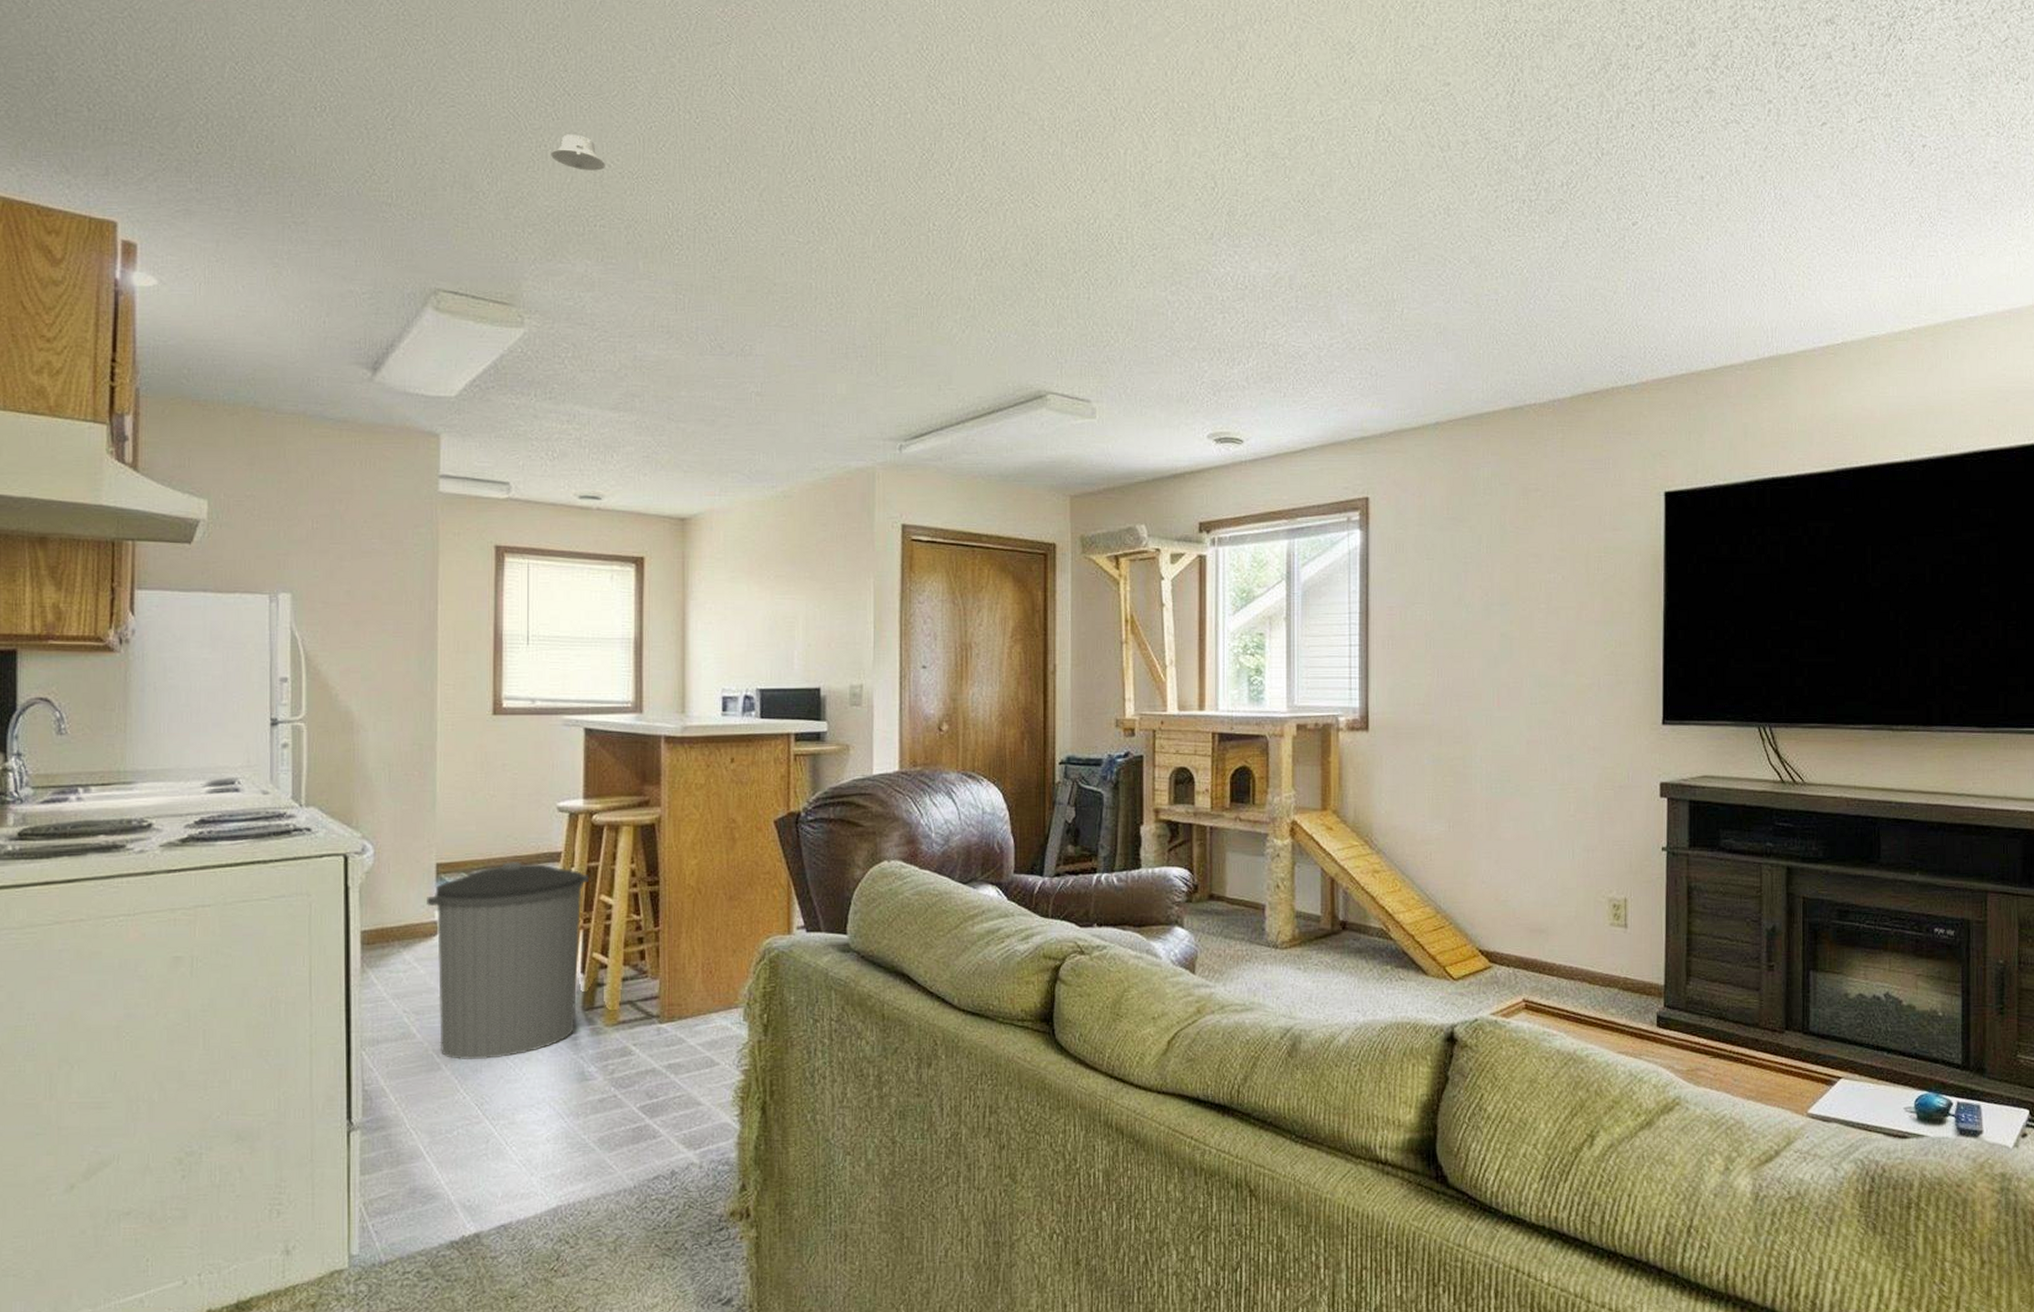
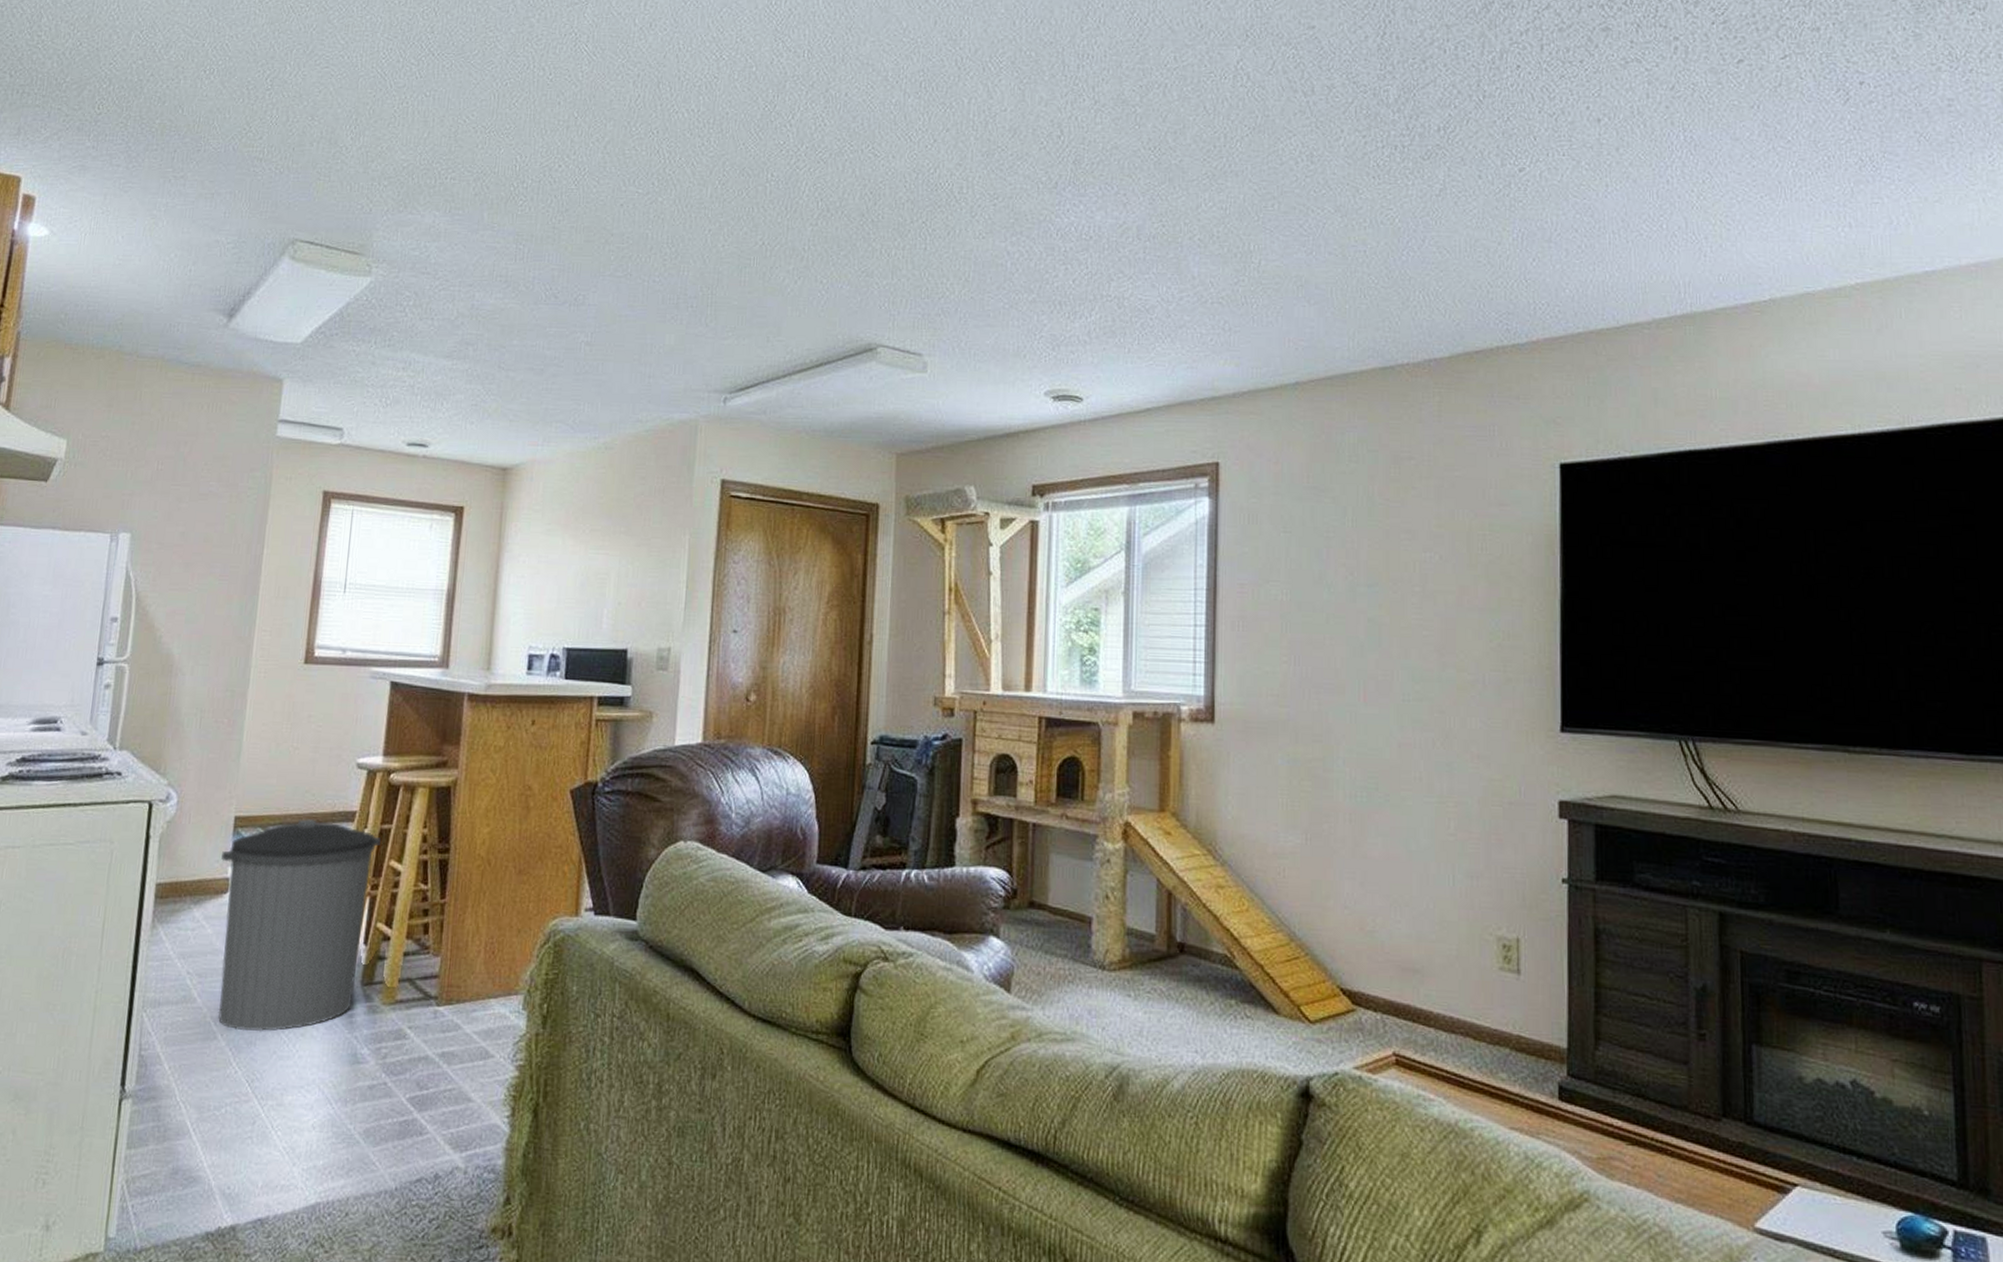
recessed light: present [551,134,605,171] -> none [411,91,461,126]

